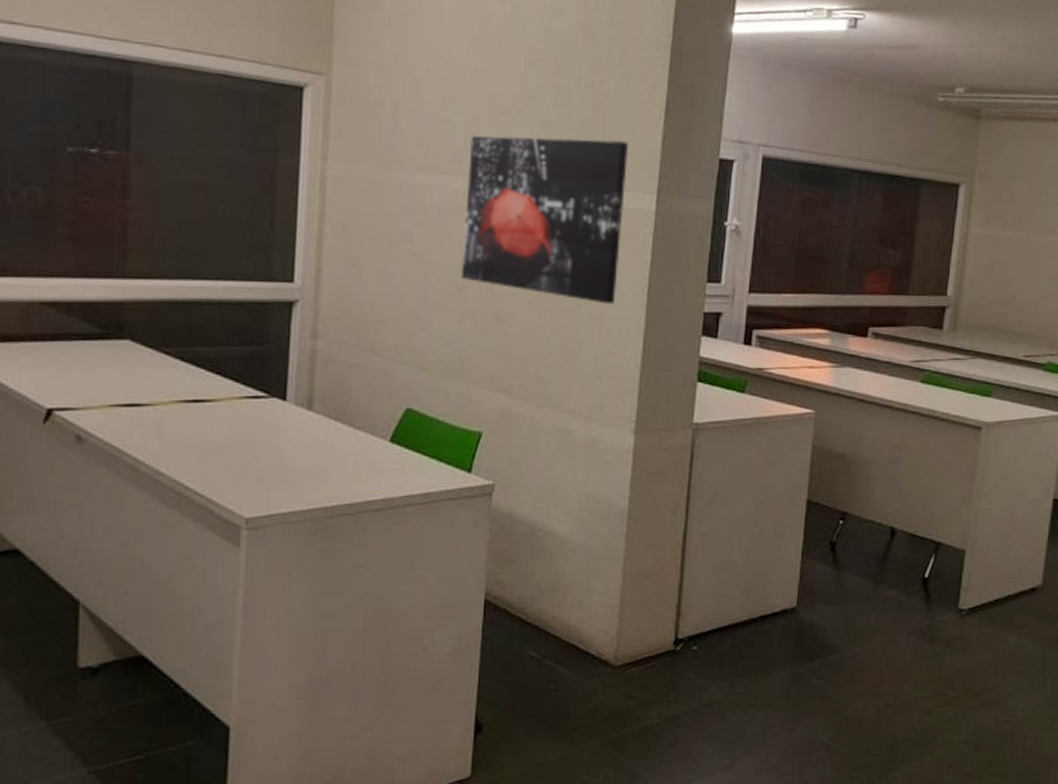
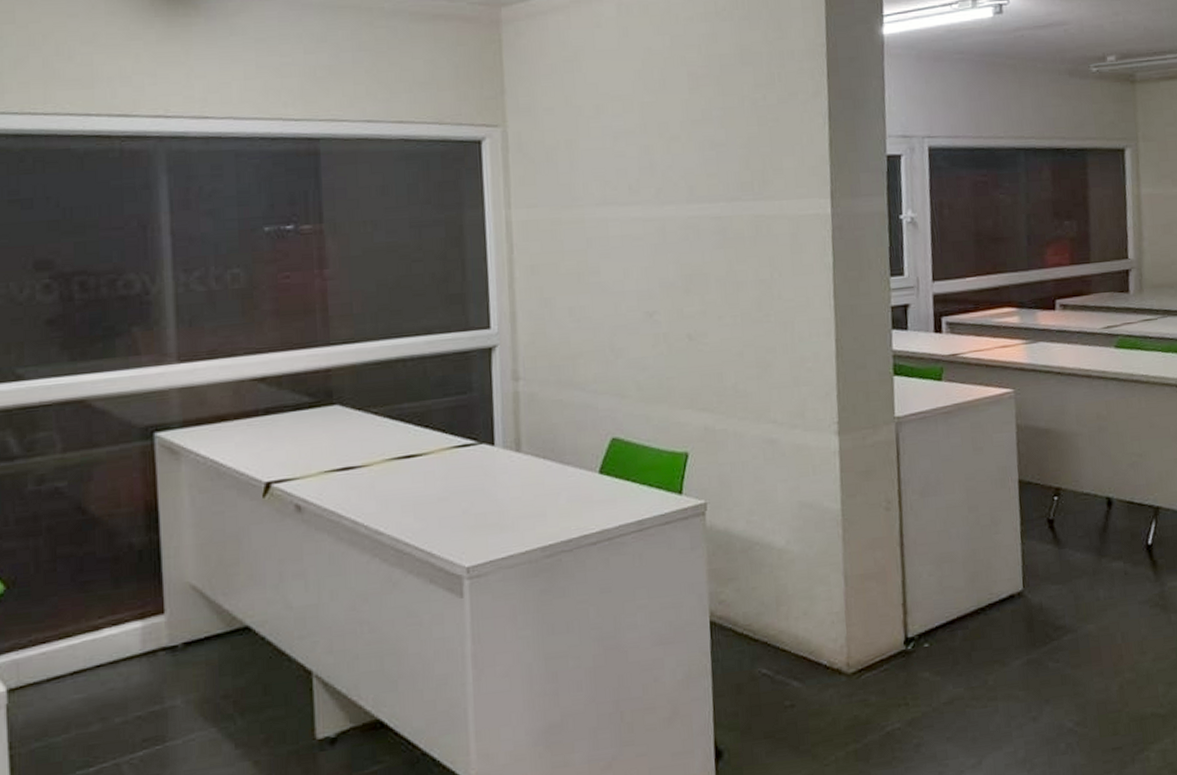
wall art: present [462,136,628,305] -> none [645,150,804,311]

